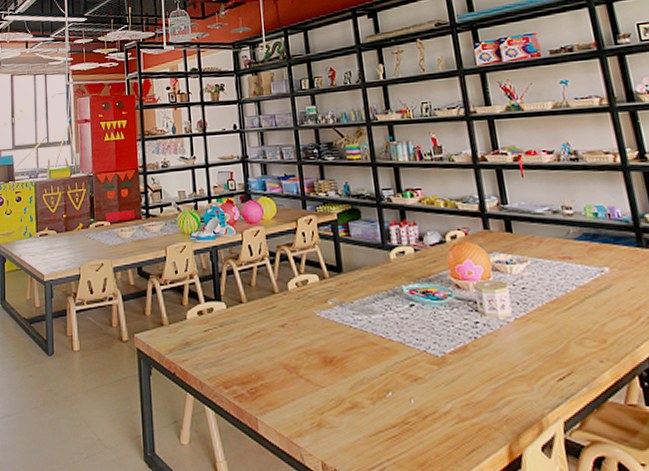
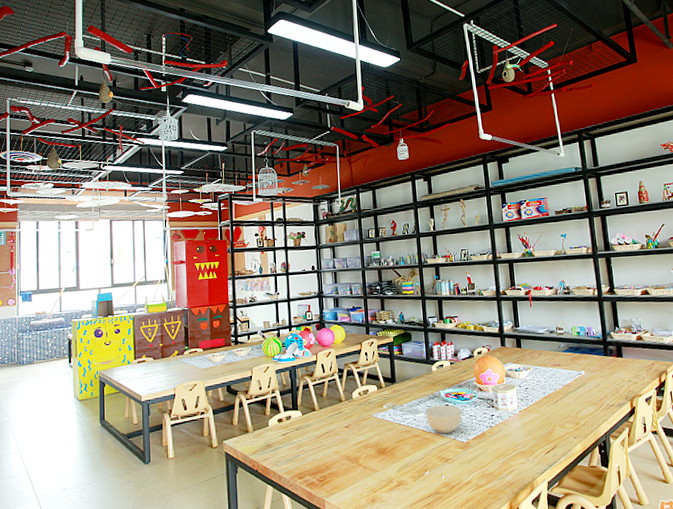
bowl: none [383,304,434,344] -> present [425,404,462,434]

